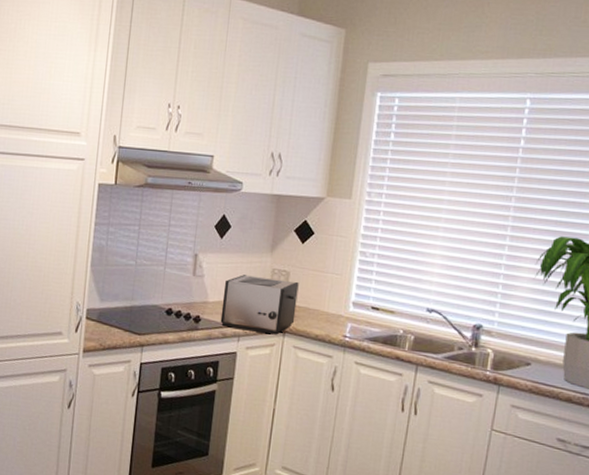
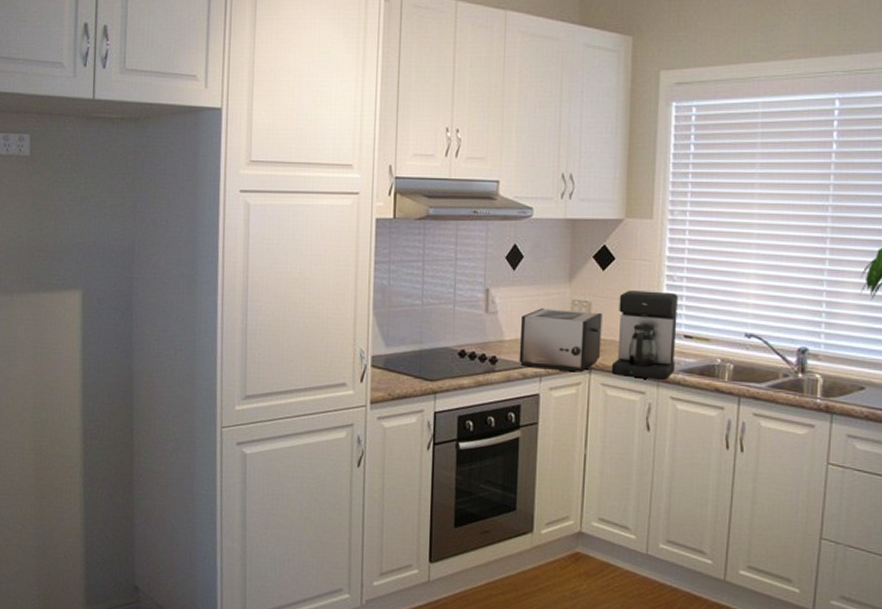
coffee maker: none [303,263,369,347] -> present [611,290,678,381]

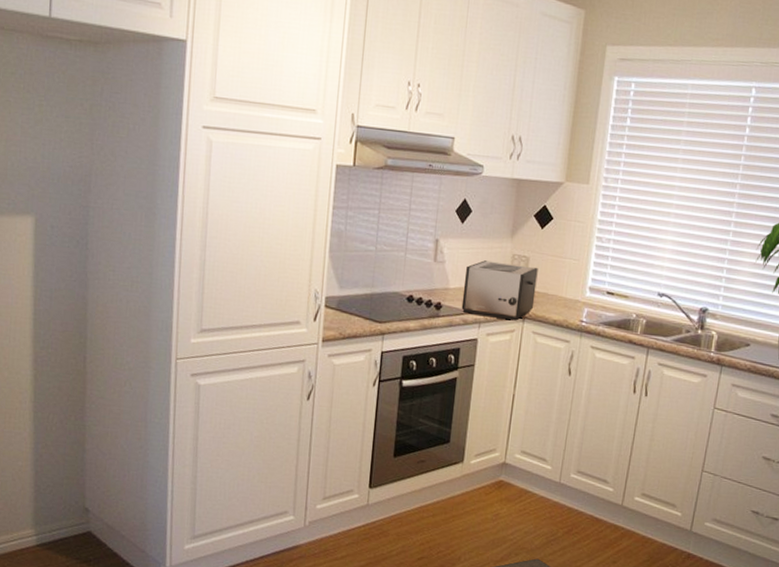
coffee maker: present [611,290,678,381] -> none [542,248,605,332]

